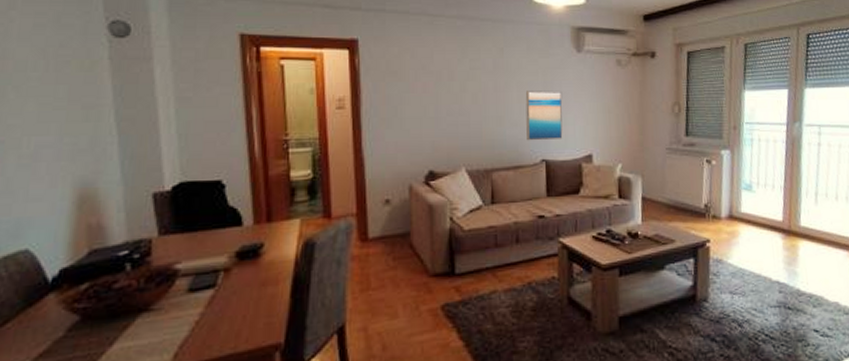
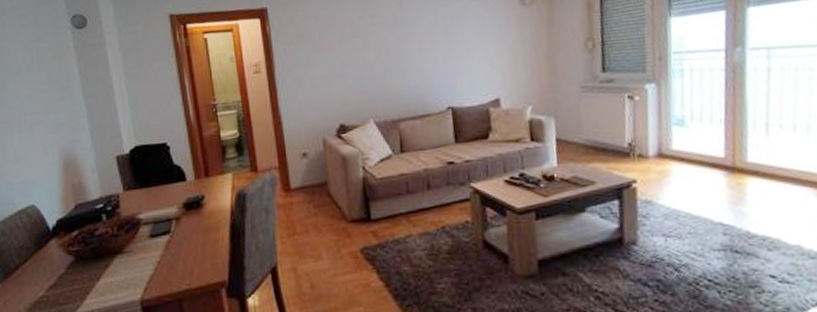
wall art: present [525,90,563,141] -> none [426,37,468,90]

